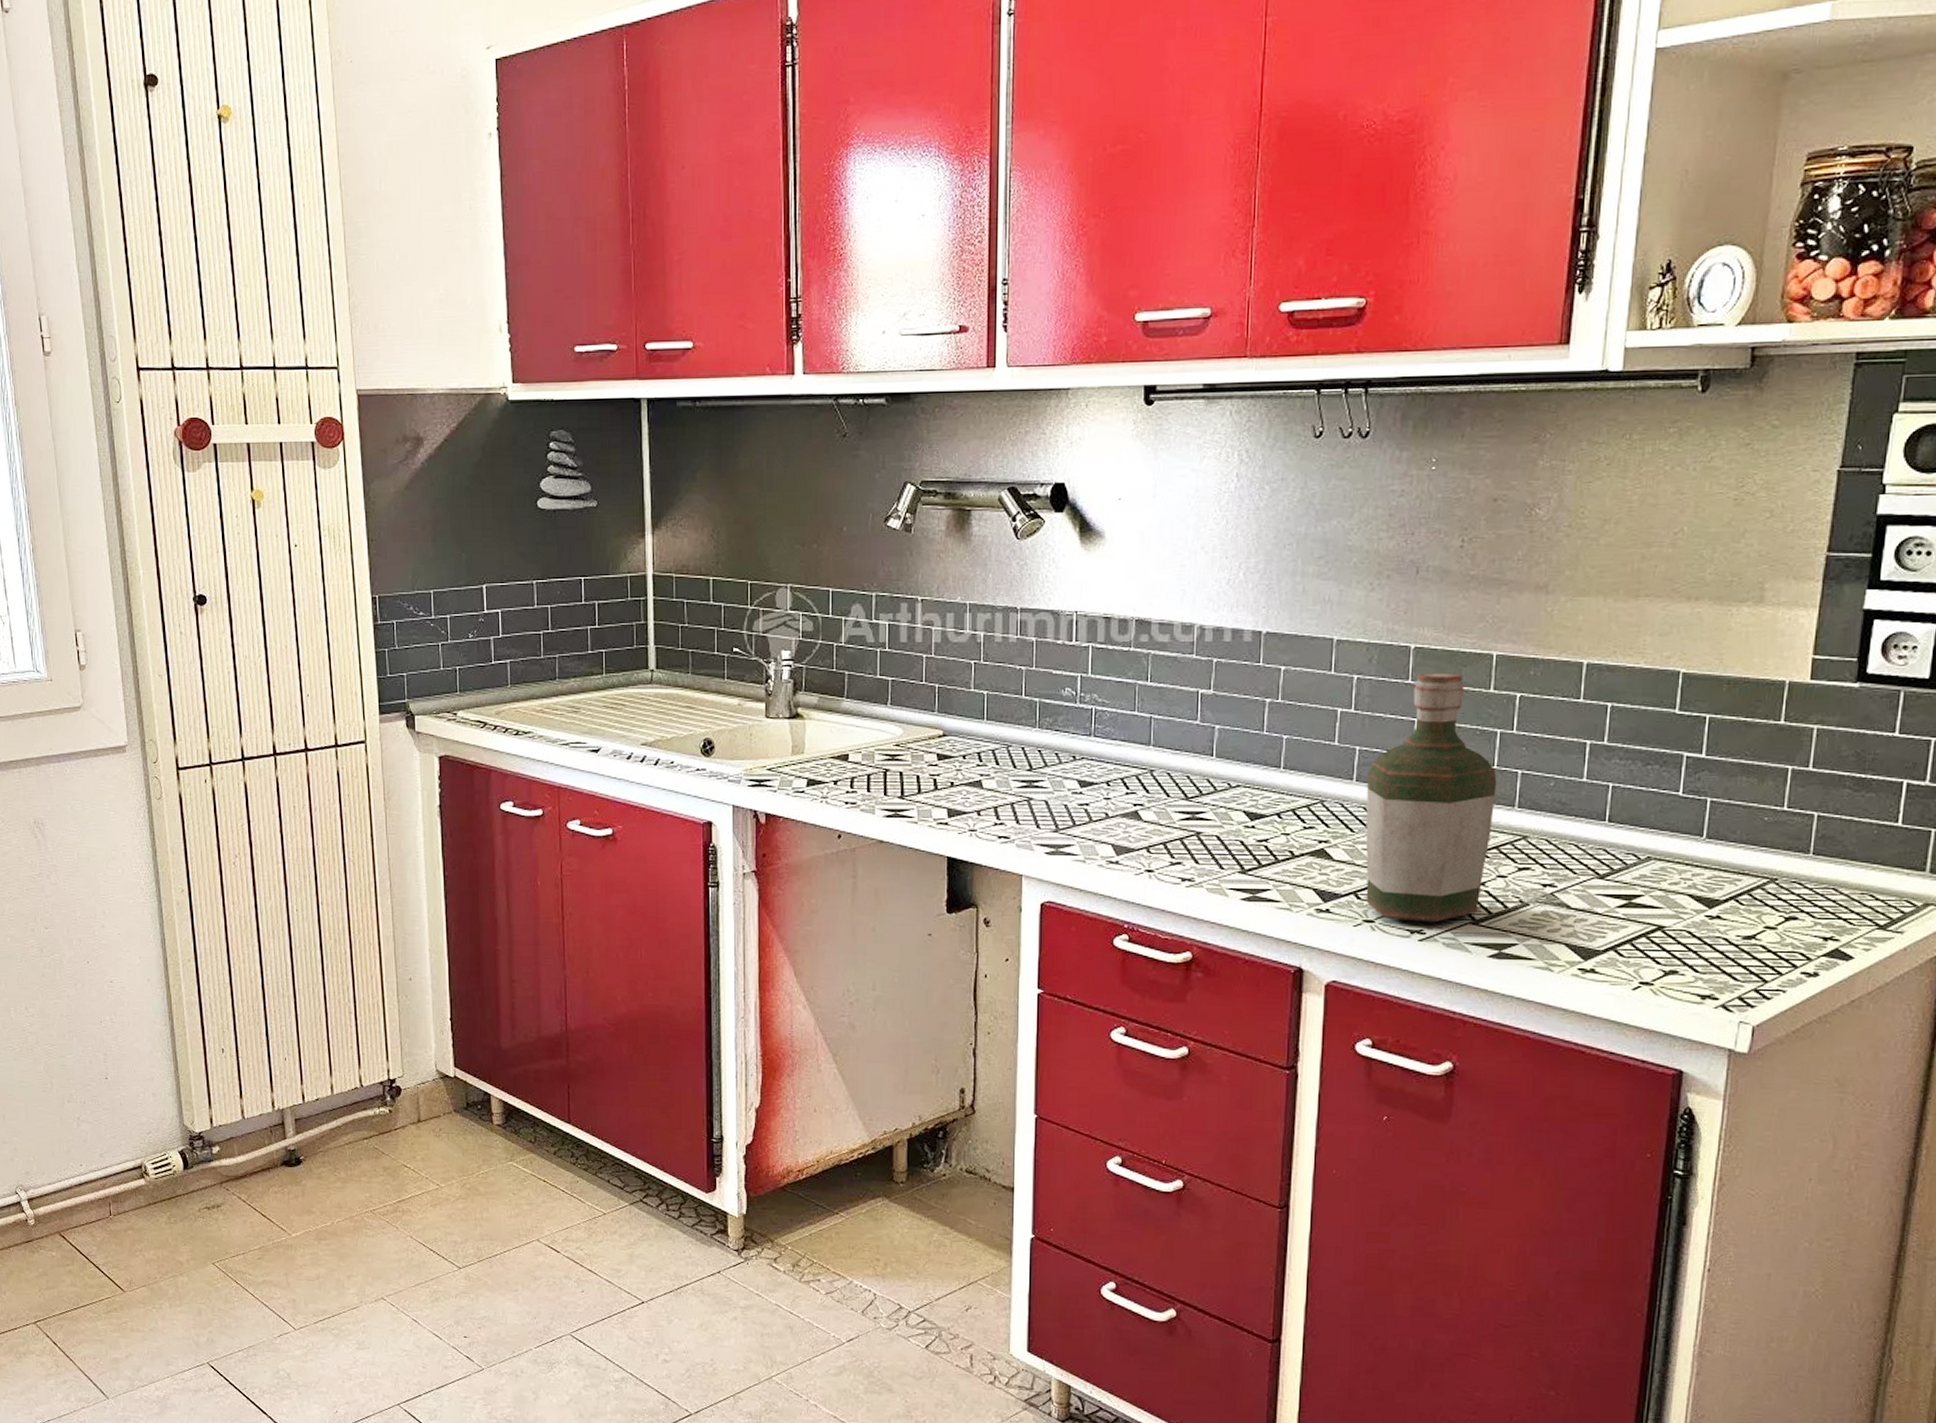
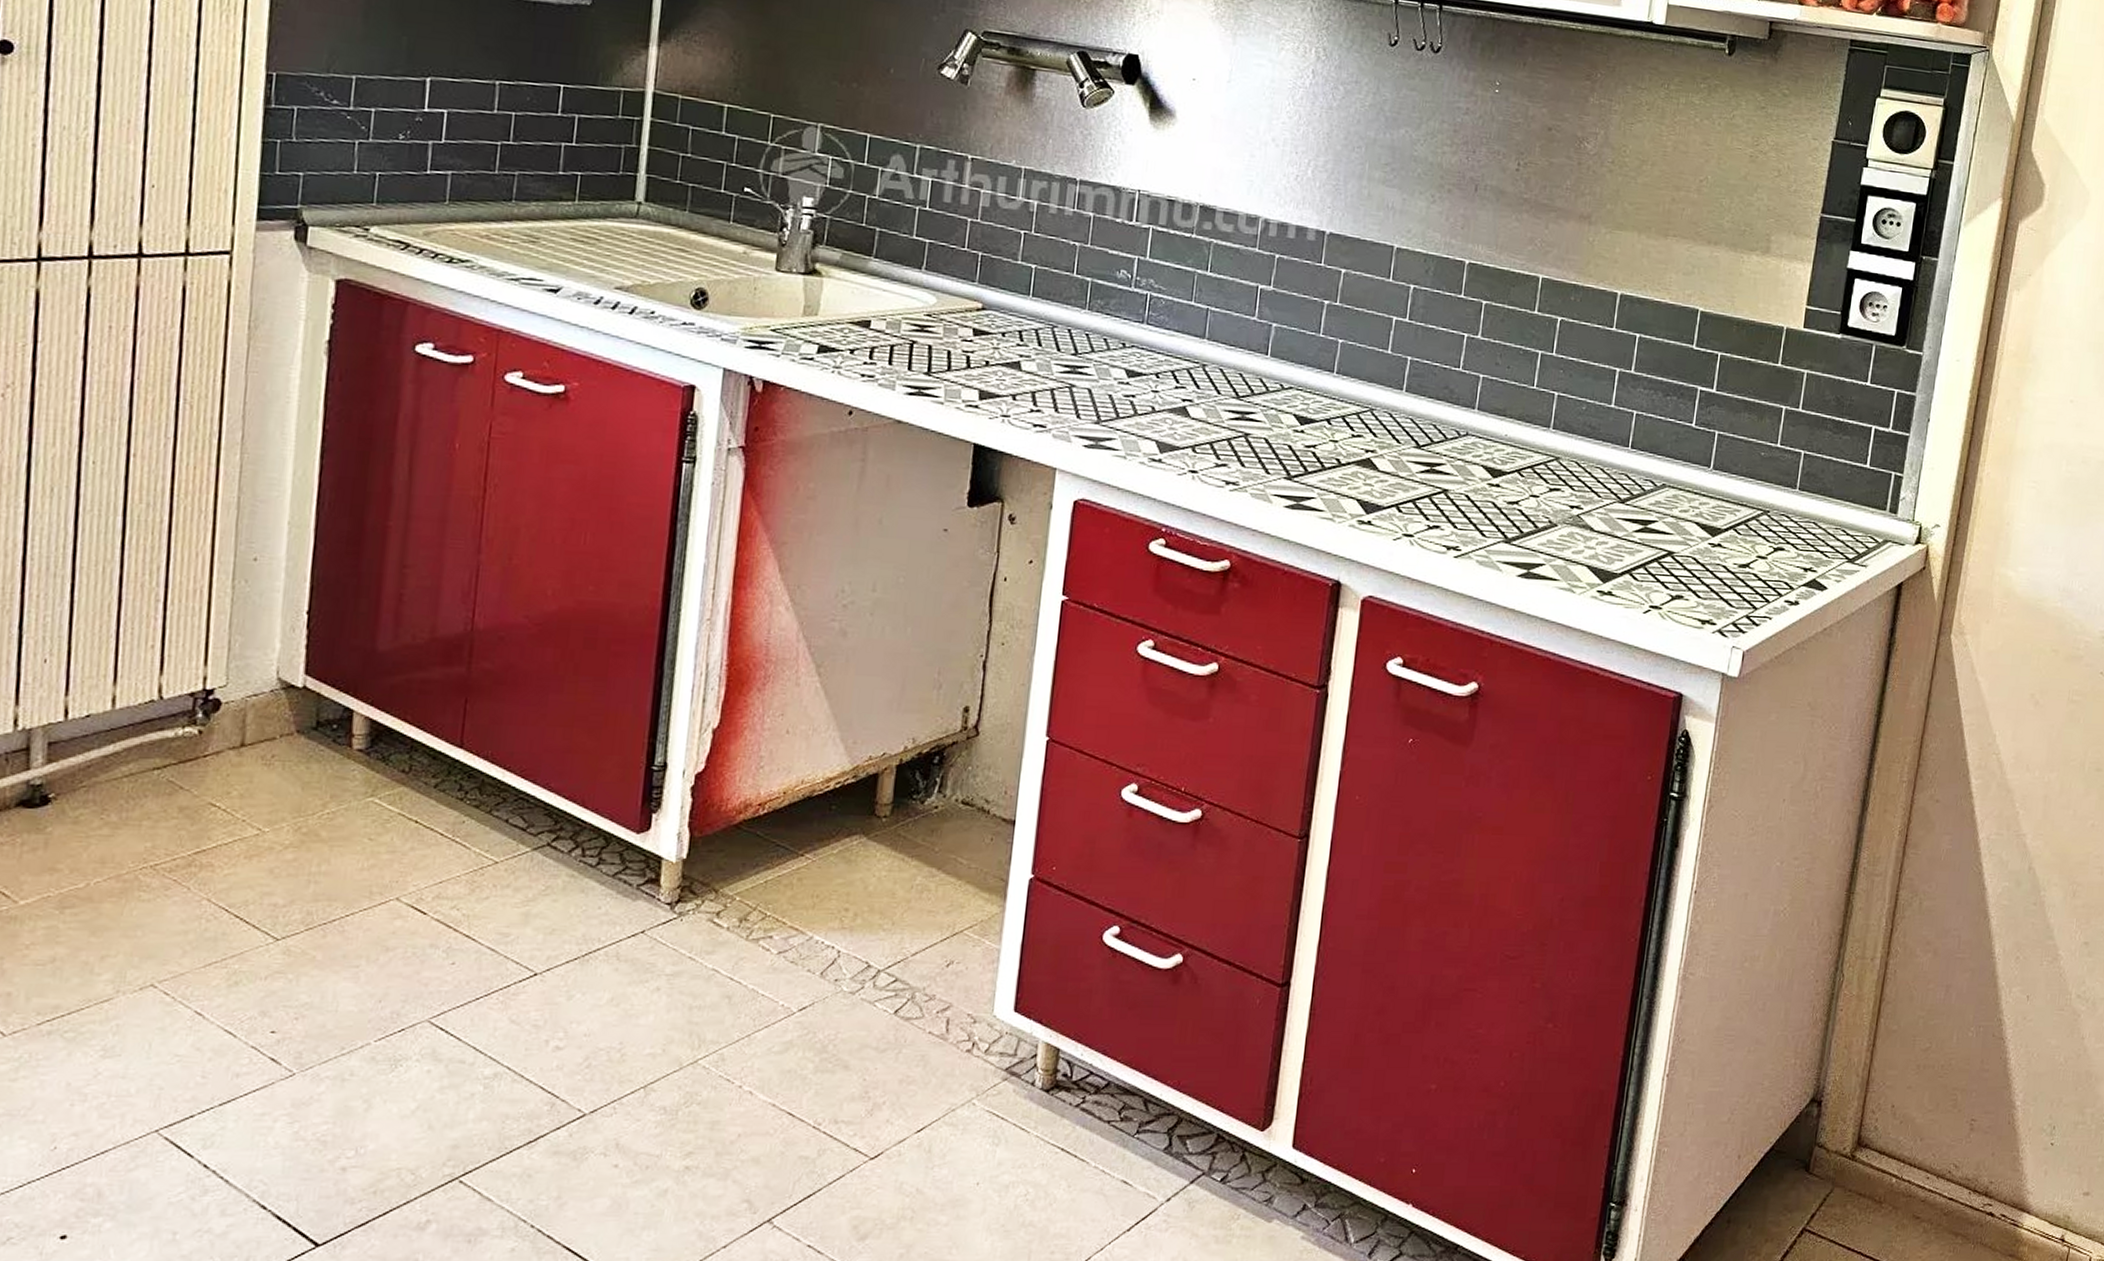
bottle: present [1365,672,1497,923] -> none [1406,288,1536,540]

